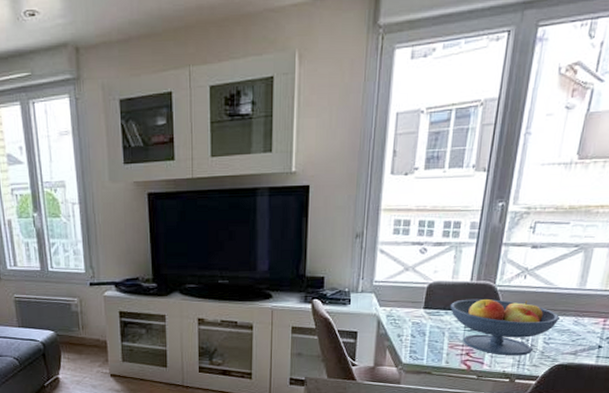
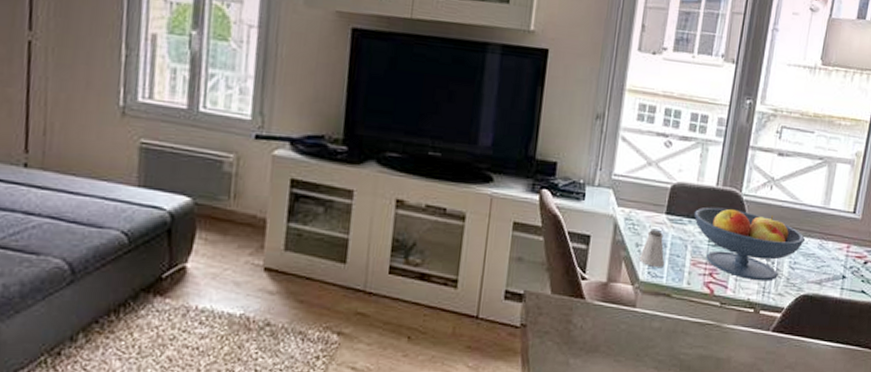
saltshaker: none [402,322,425,352] -> present [640,230,665,267]

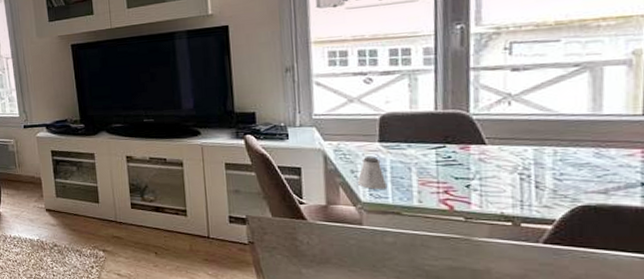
fruit bowl: present [693,207,806,282] -> none [412,129,573,195]

